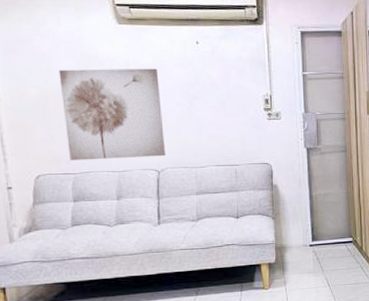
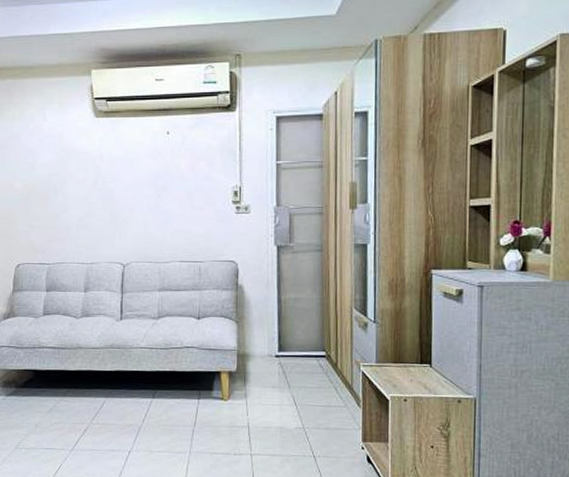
wall art: present [59,68,166,161] -> none [41,160,132,251]

